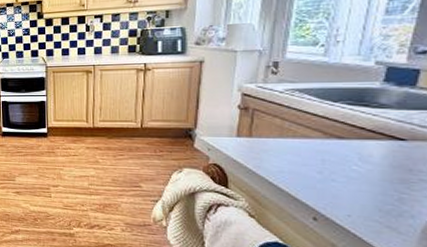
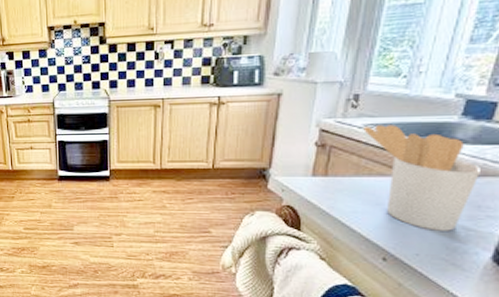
utensil holder: none [285,90,410,194] -> present [363,125,482,231]

